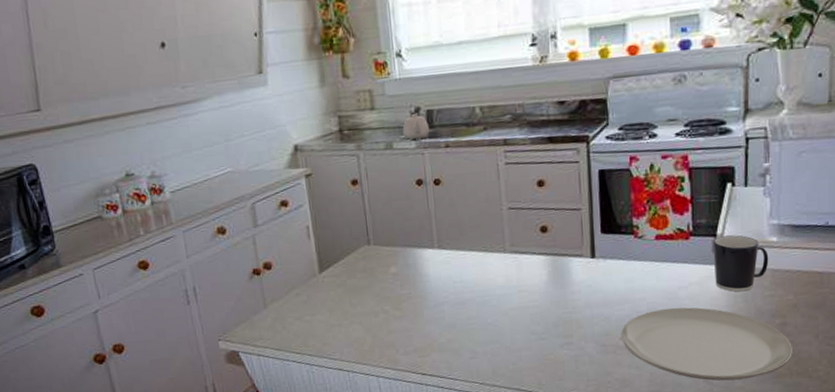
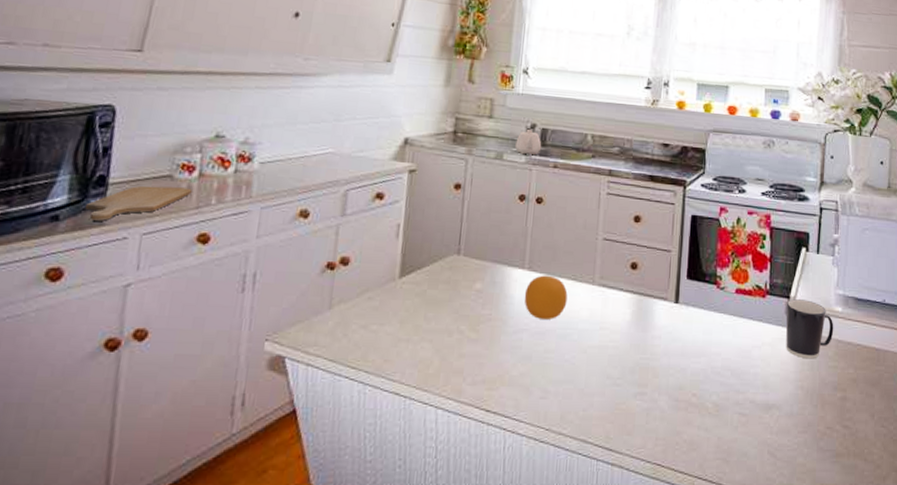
chopping board: none [42,225,122,265] -> present [86,185,192,222]
fruit: none [438,250,481,291] -> present [524,275,568,319]
plate: present [621,307,792,381] -> none [694,367,851,455]

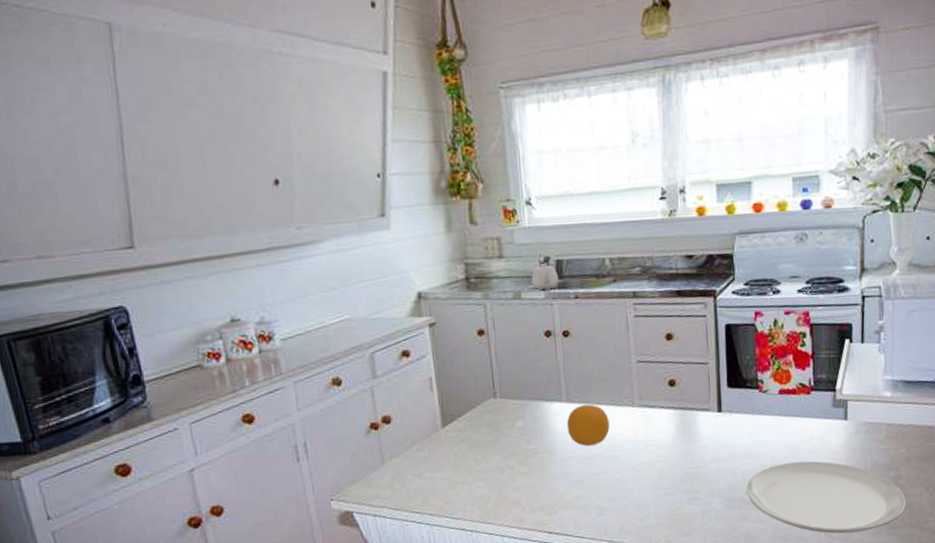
chopping board: present [86,185,192,222] -> none [130,374,225,419]
plate: none [694,367,851,455] -> present [746,461,906,534]
mug: present [785,299,834,359] -> none [832,390,884,446]

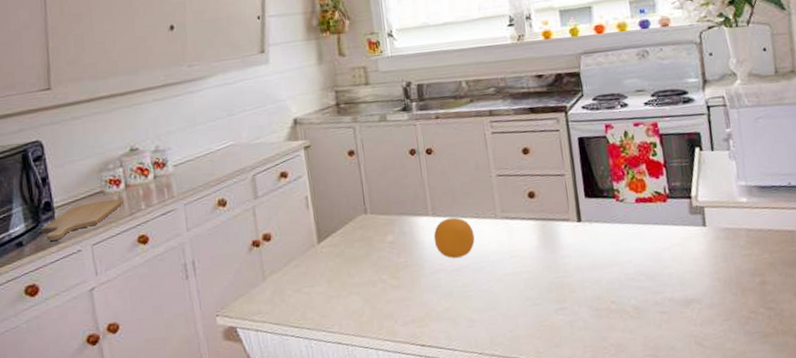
chopping board: none [130,374,225,419] -> present [41,199,123,242]
teapot: present [531,264,560,291] -> none [395,88,421,113]
plate: present [746,461,906,534] -> none [612,268,776,343]

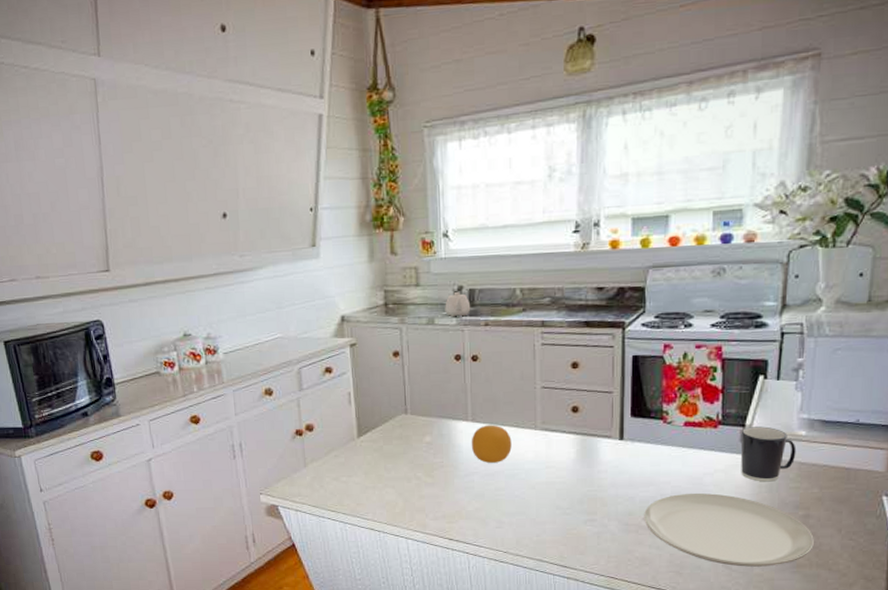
chopping board: present [41,199,123,242] -> none [104,381,177,415]
teapot: none [395,88,421,113] -> present [445,292,471,317]
plate: none [612,268,776,343] -> present [644,492,814,567]
mug: none [688,196,742,252] -> present [740,426,797,482]

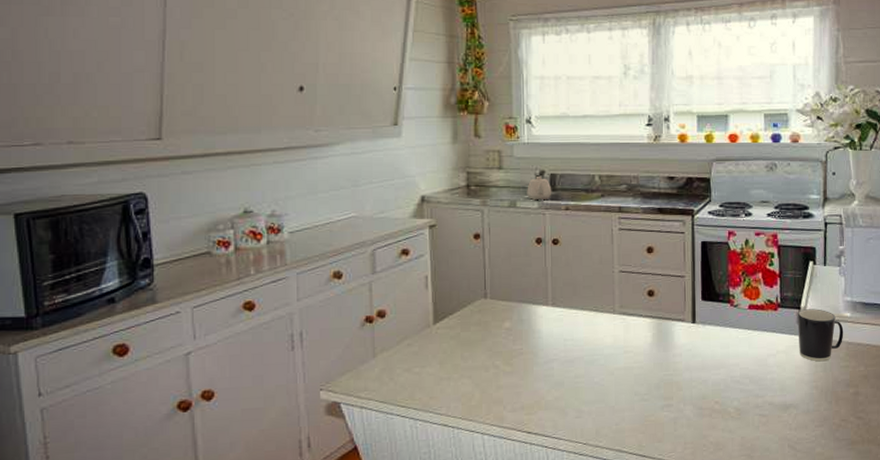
fruit: present [471,425,512,463] -> none [551,309,591,349]
plate: present [644,492,814,567] -> none [716,374,864,447]

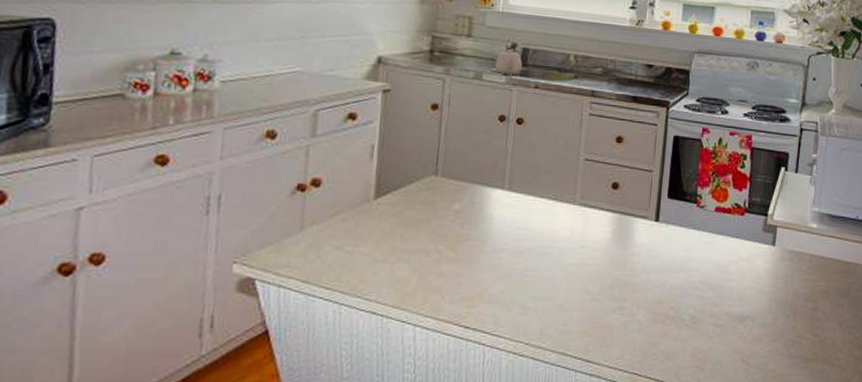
mug: present [797,309,844,362] -> none [762,216,809,273]

